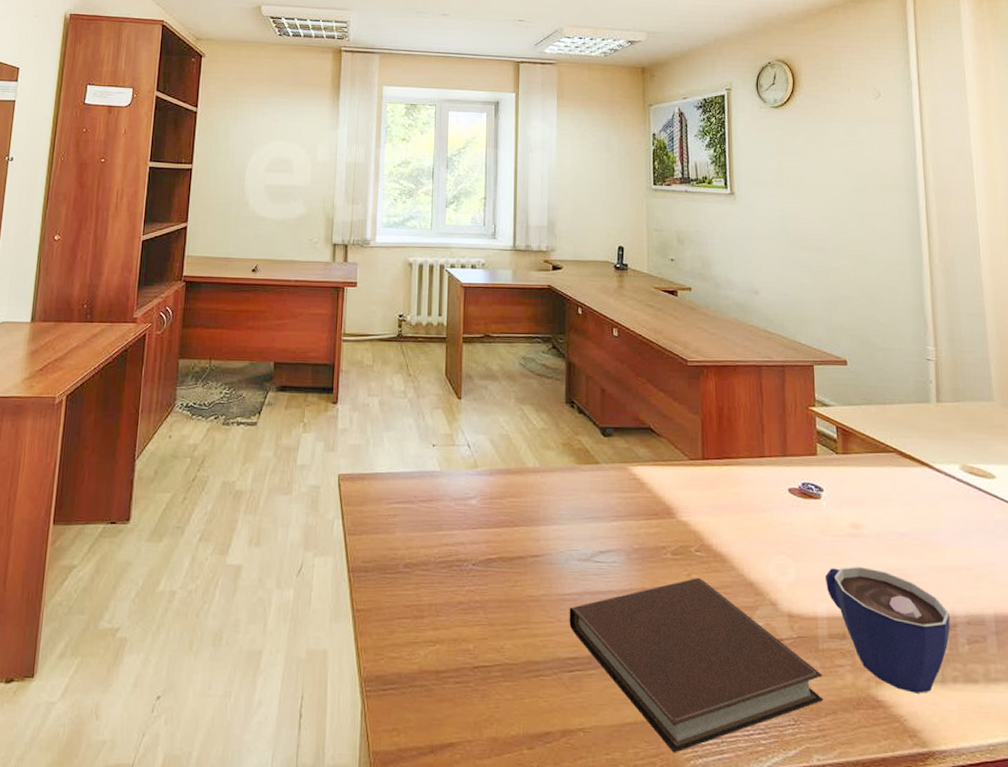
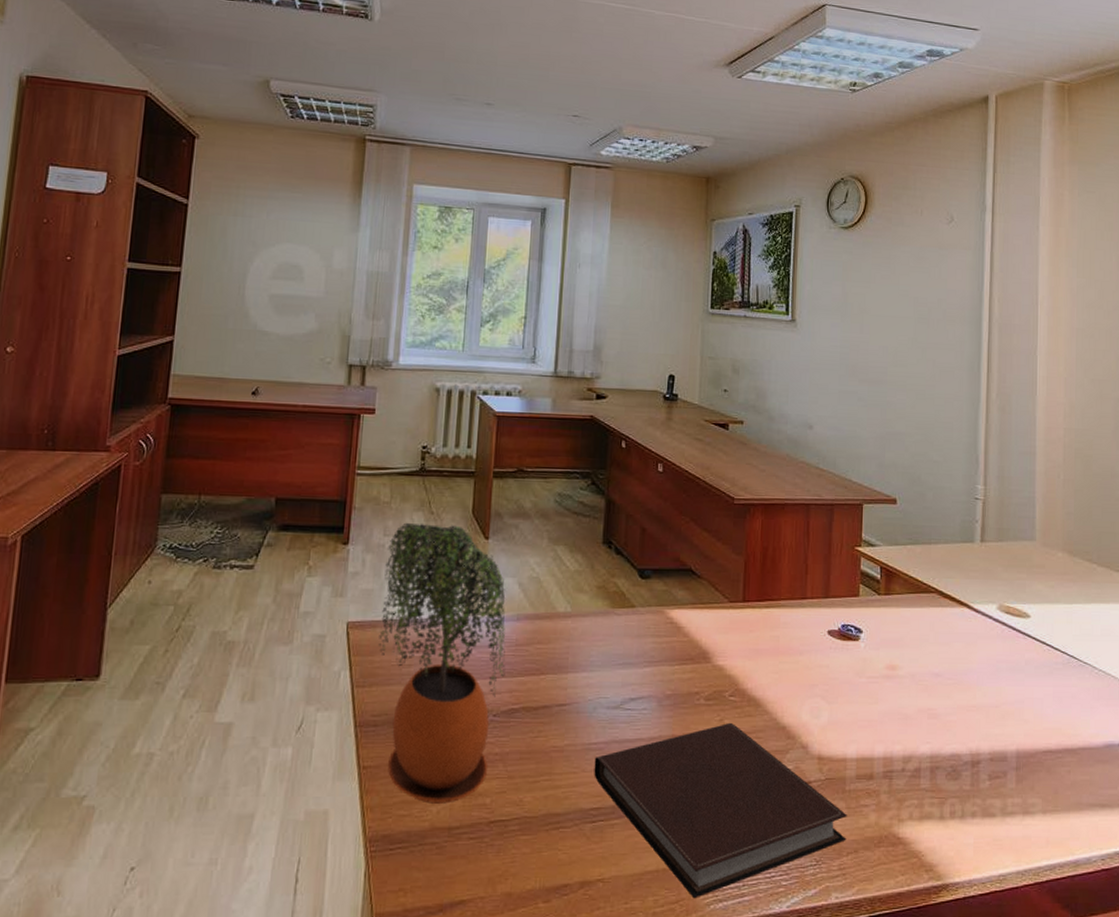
potted plant: none [366,383,482,648] -> present [378,522,506,804]
cup: present [825,566,950,693] -> none [857,707,974,829]

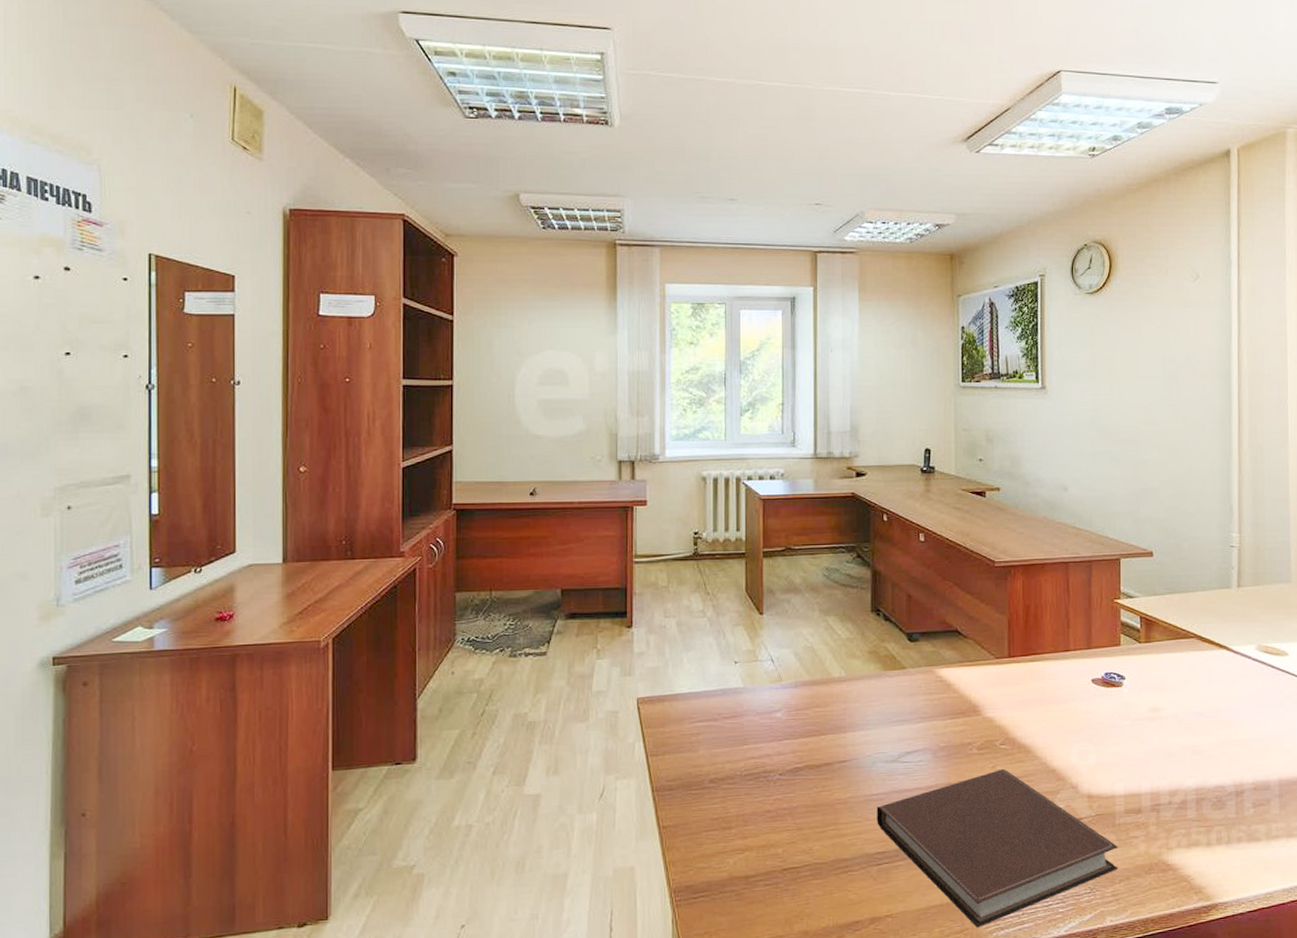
potted plant: present [378,522,506,804] -> none [668,603,788,856]

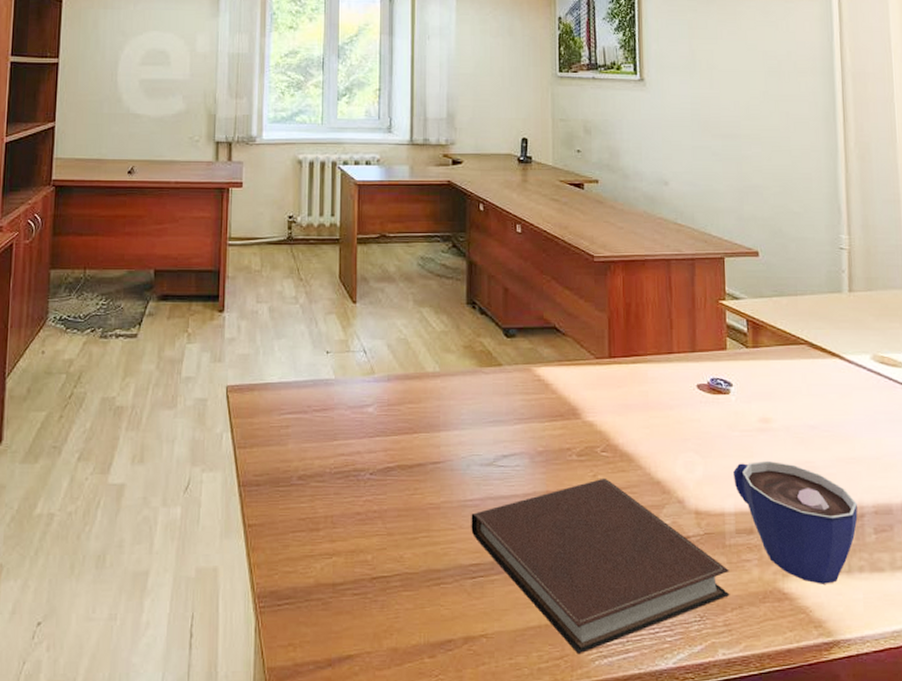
cup: none [1124,746,1238,855] -> present [733,460,858,584]

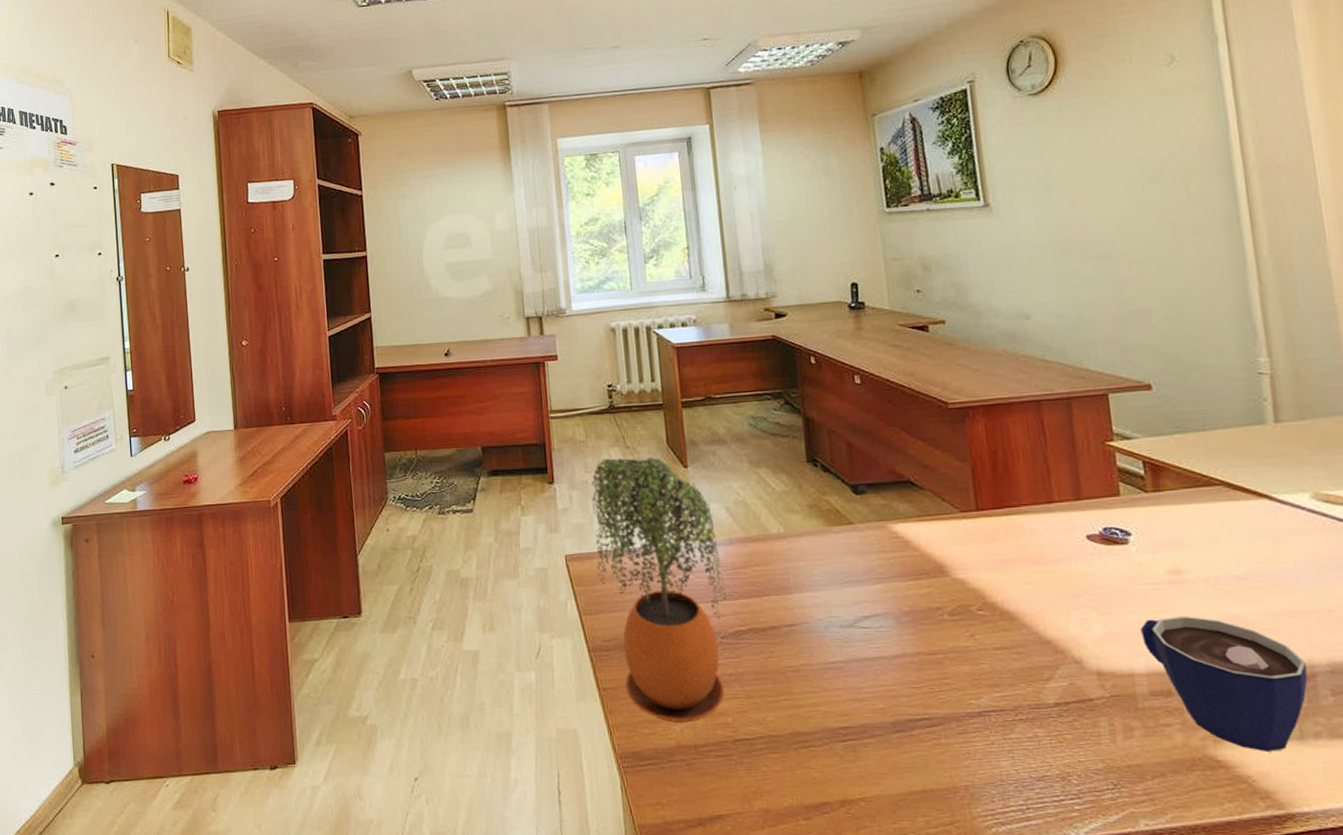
potted plant: none [257,289,379,560] -> present [591,457,727,723]
notebook: present [471,478,730,655] -> none [835,637,1149,821]

